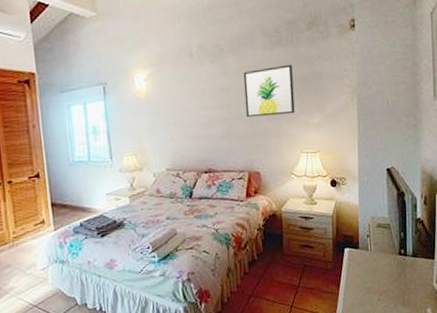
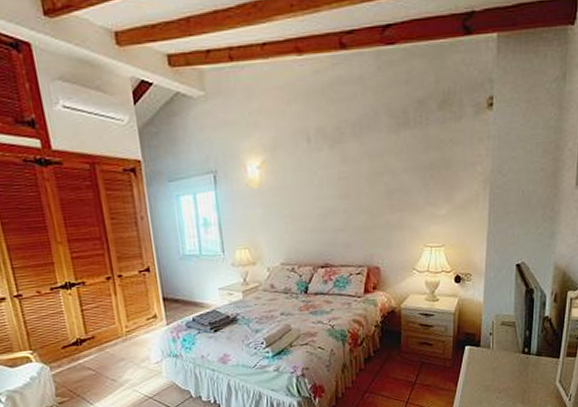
wall art: present [243,64,295,118] -> none [365,149,420,209]

